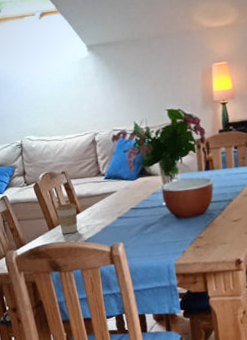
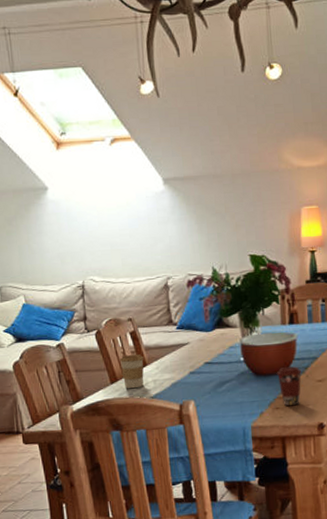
coffee cup: none [195,208,219,245] -> present [276,366,302,406]

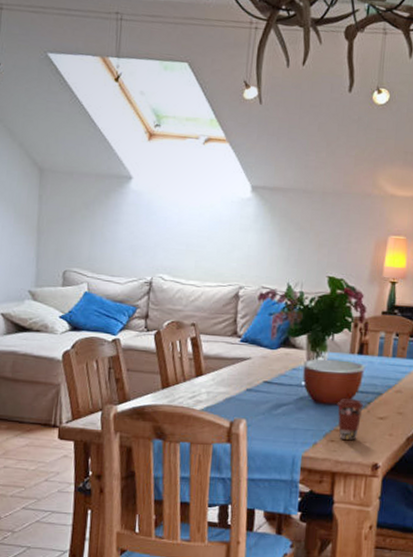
coffee cup: present [119,354,144,389] -> none [174,361,201,398]

